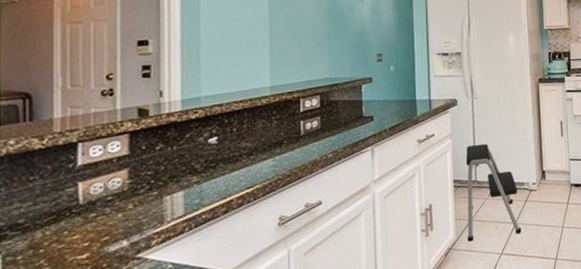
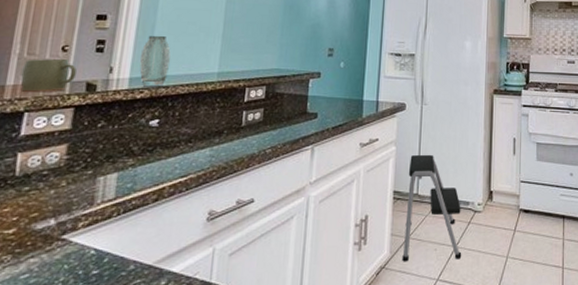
mug: none [68,86,125,123] -> present [20,58,77,92]
vase: none [190,56,221,107] -> present [139,36,171,87]

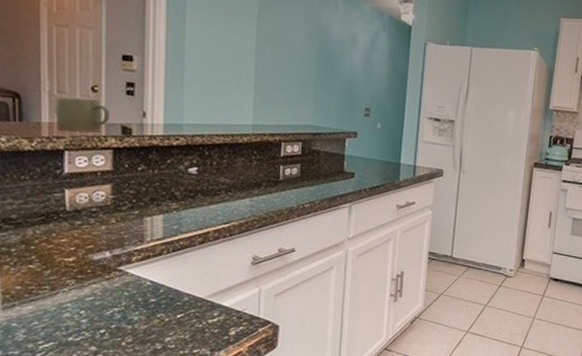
vase: present [139,36,171,87] -> none [173,82,204,135]
step stool: present [402,154,462,262] -> none [435,220,493,317]

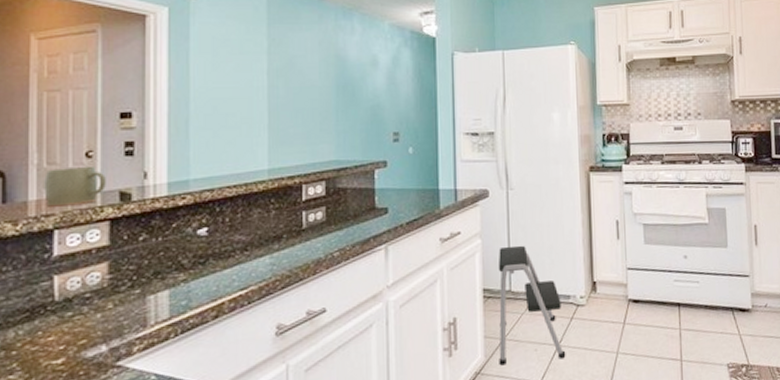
step stool: none [435,220,493,317] -> present [498,245,566,366]

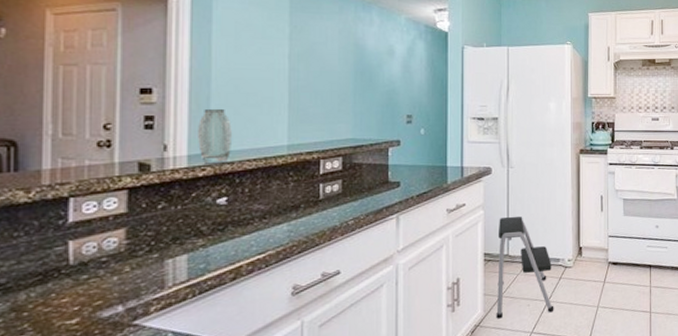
mug: present [44,165,106,207] -> none [59,137,124,176]
vase: none [178,132,213,192] -> present [198,110,233,164]

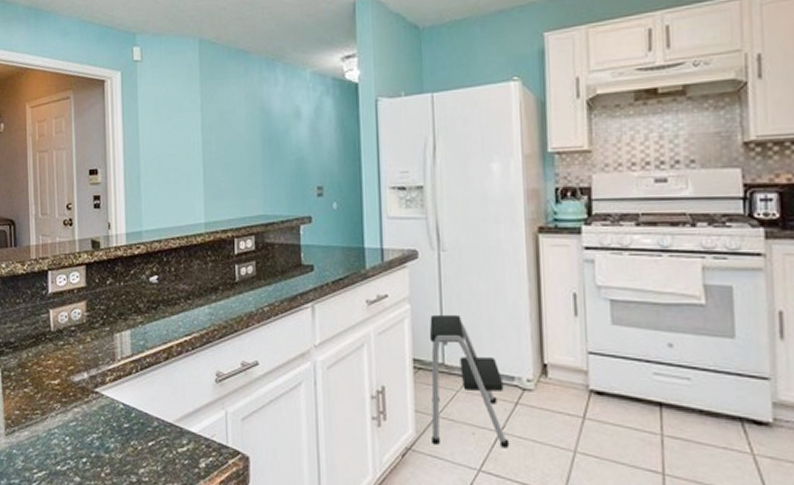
vase: present [198,110,233,164] -> none [132,187,160,242]

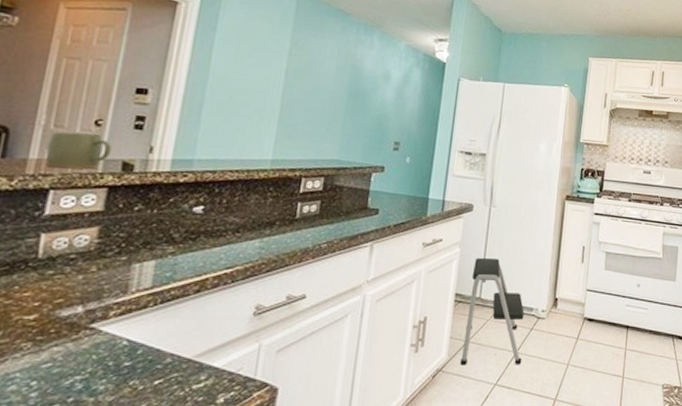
mug: none [40,216,82,251] -> present [45,131,112,169]

